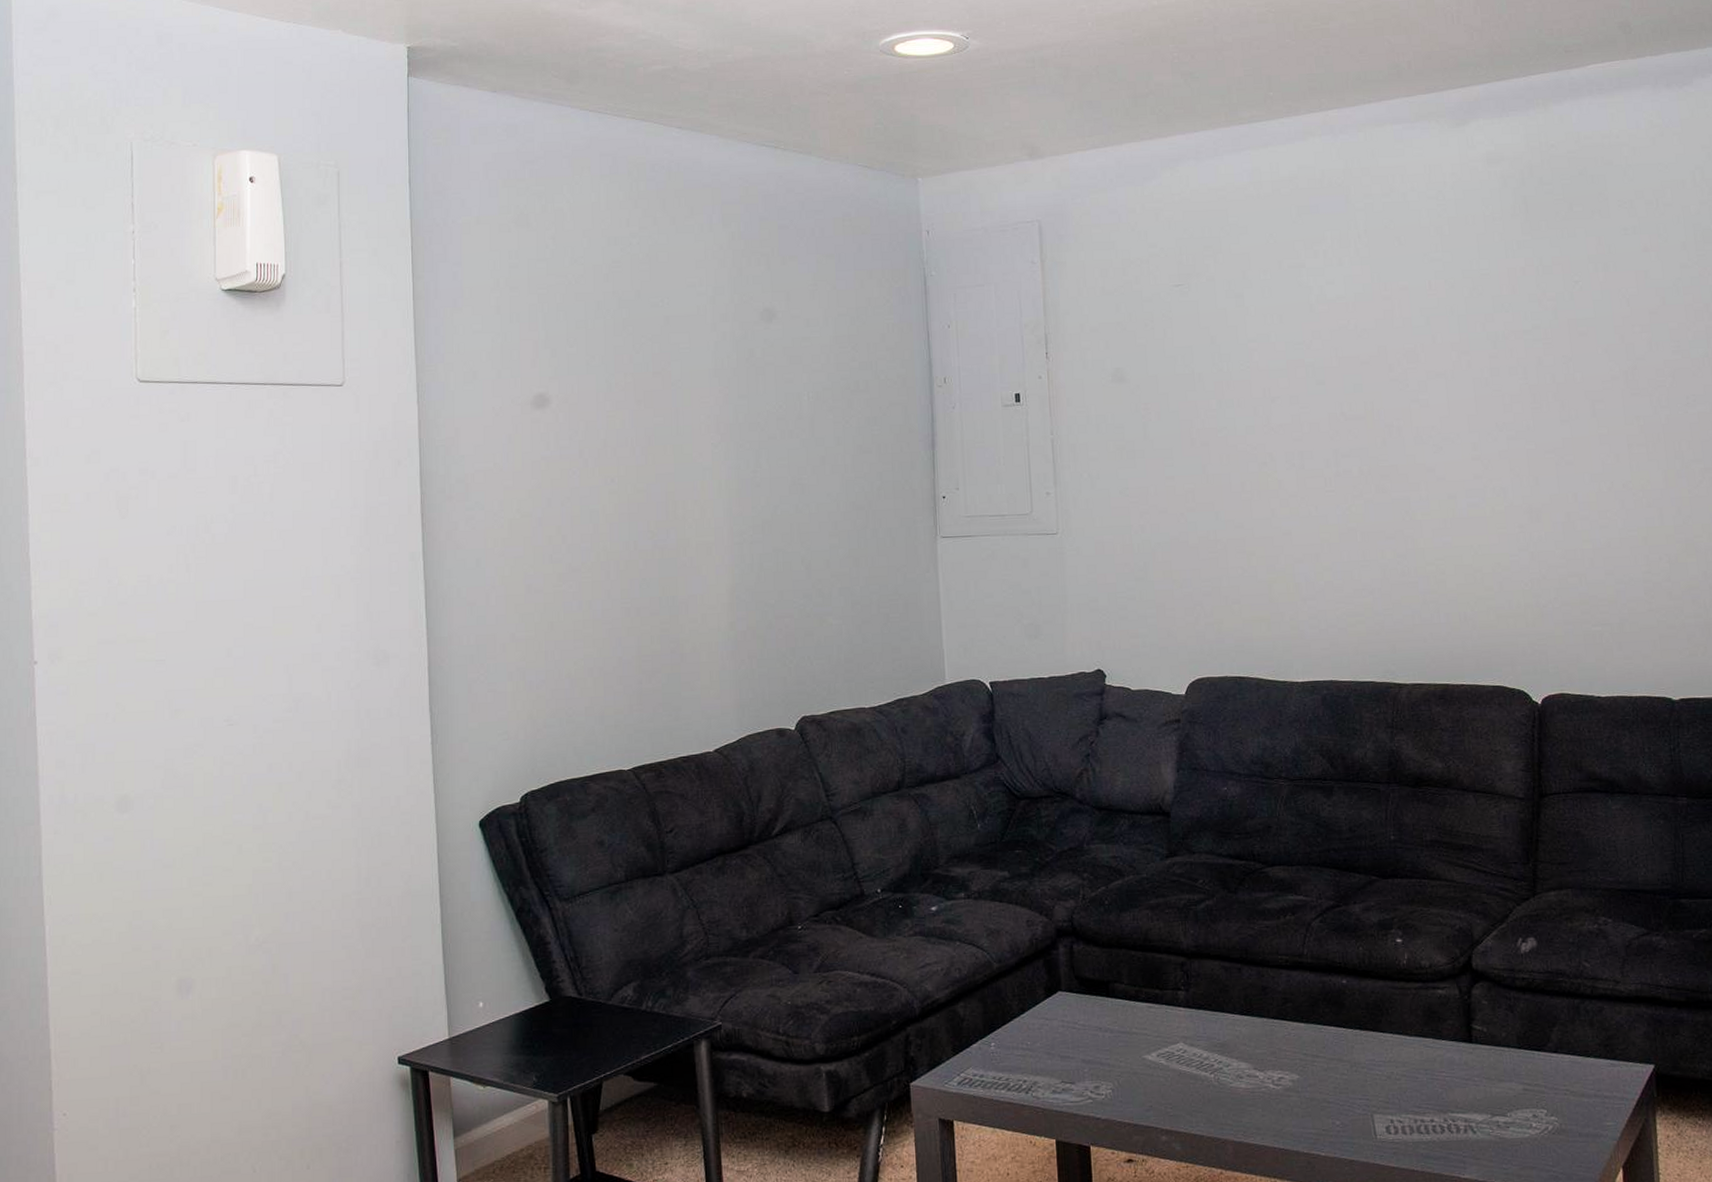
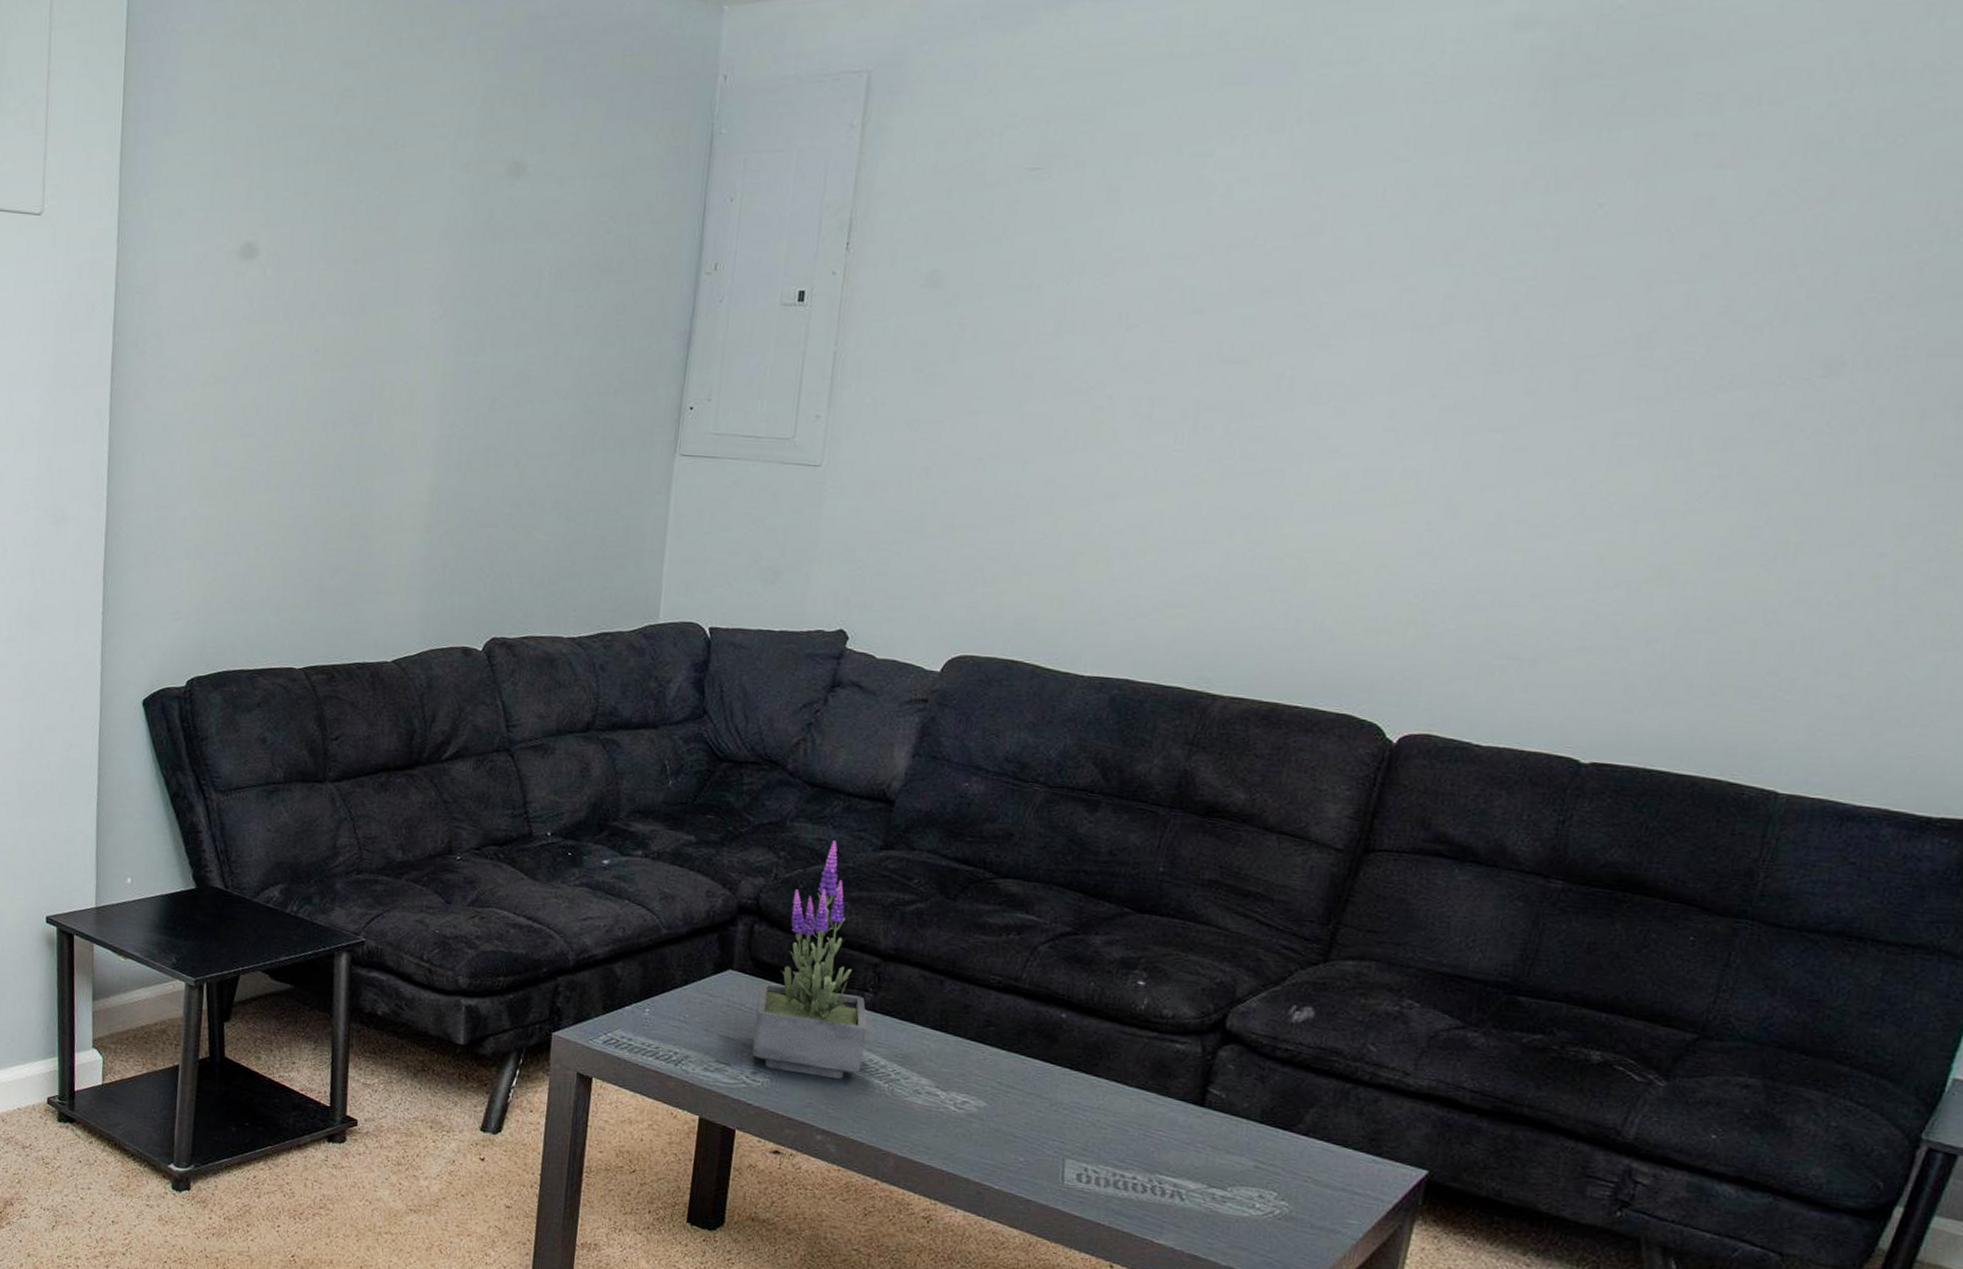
potted plant: none [1087,855,1188,1080] -> present [752,840,868,1079]

